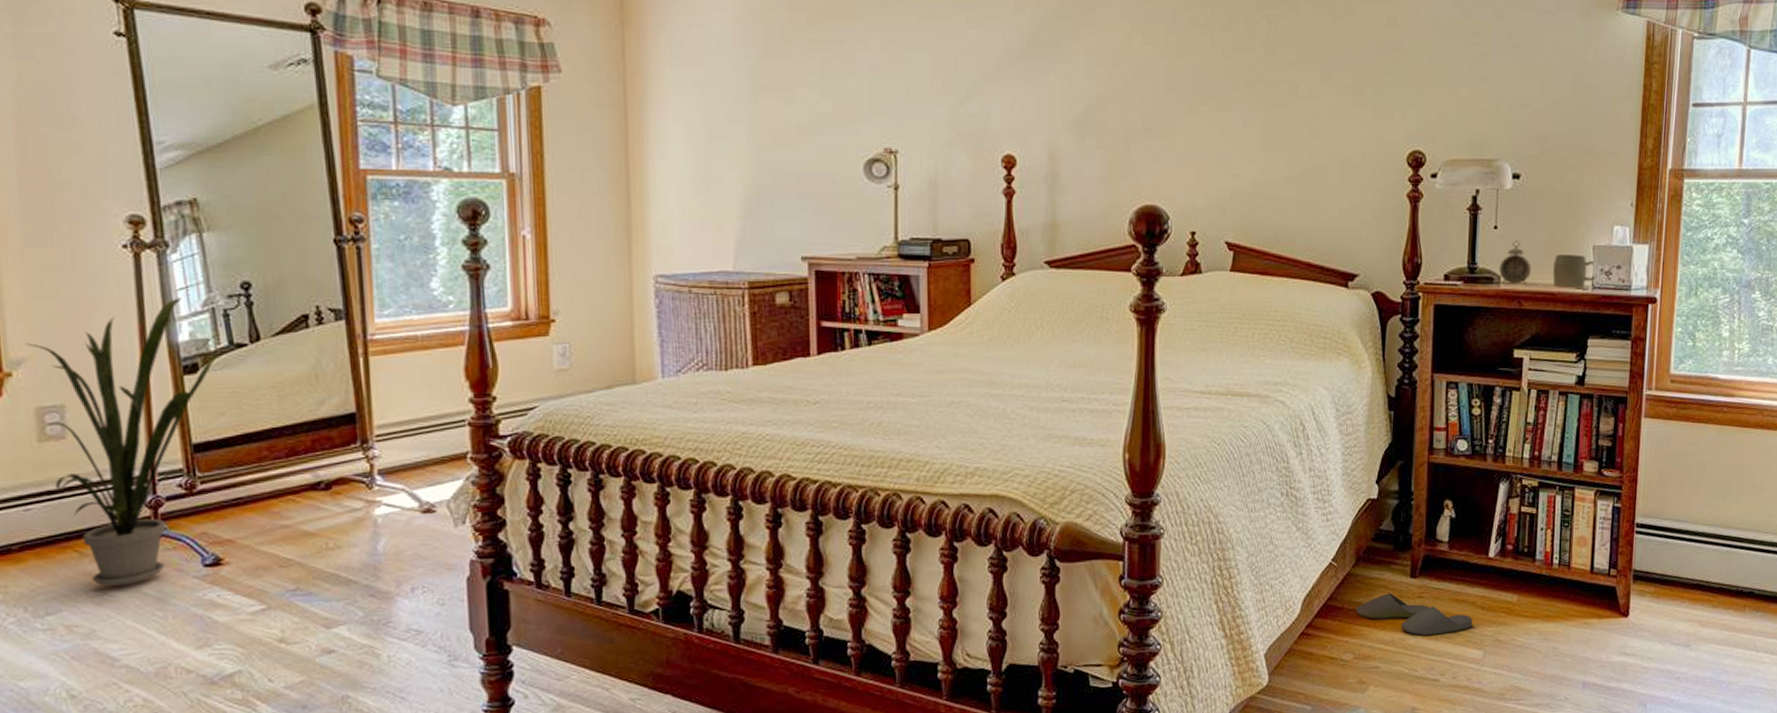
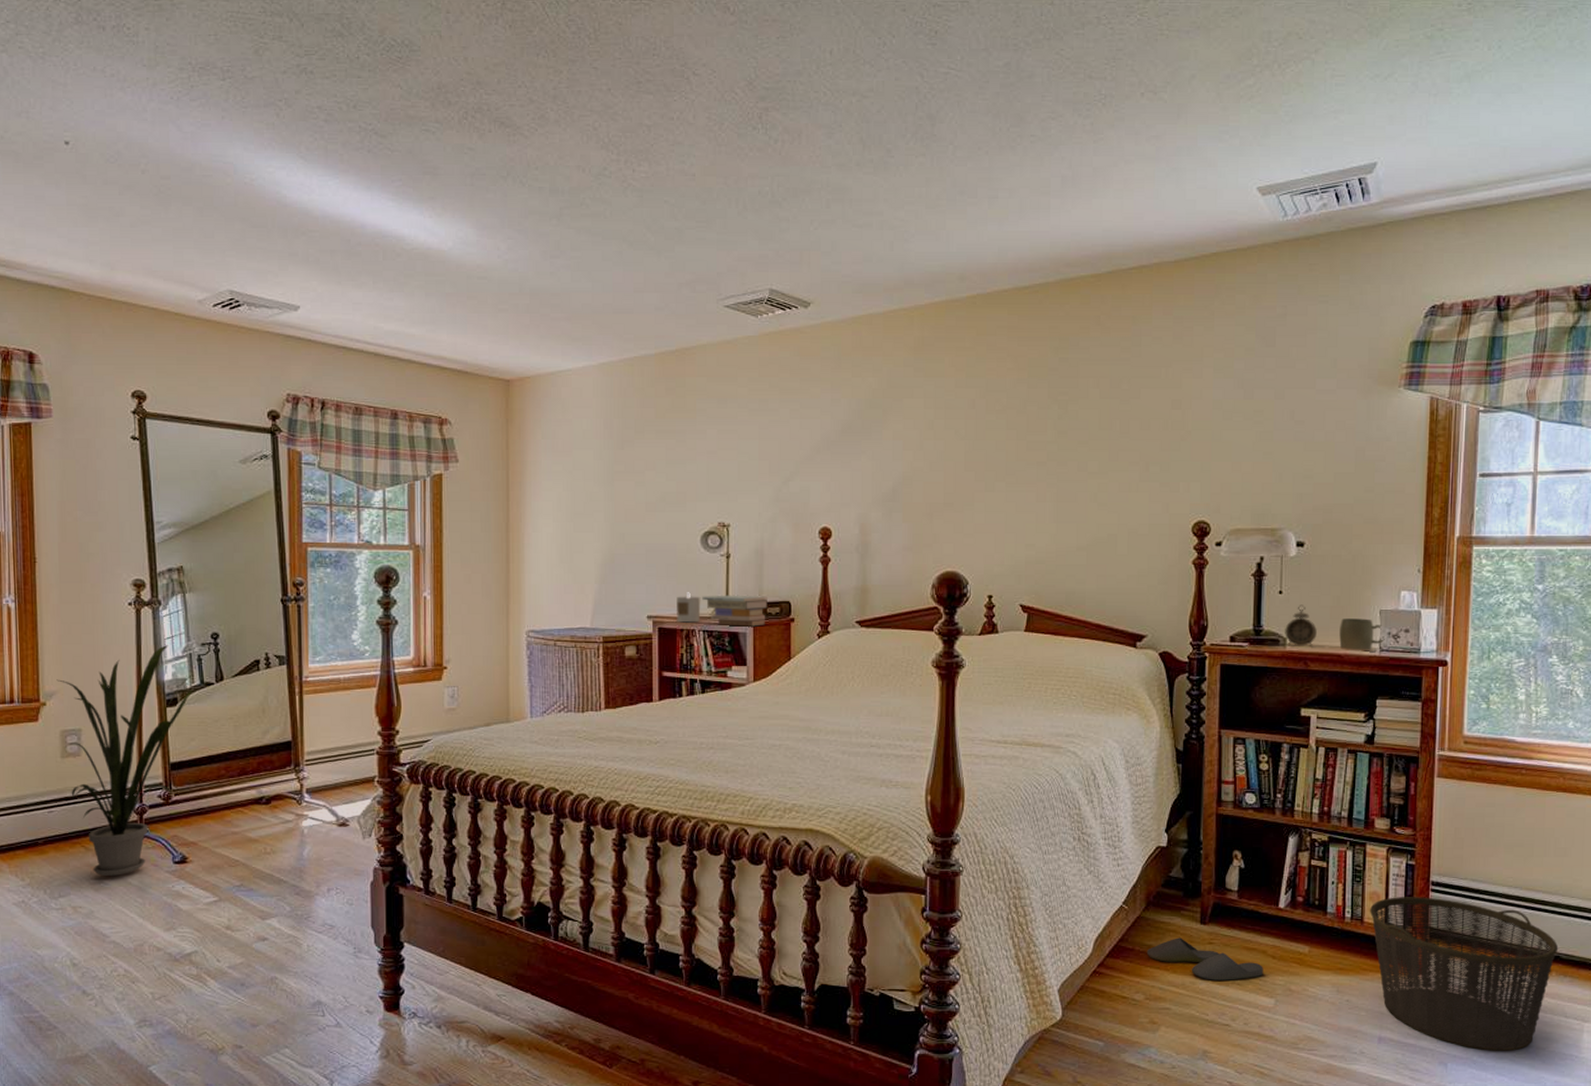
candle: none [836,229,866,265] -> present [677,592,701,623]
books: none [867,232,943,269] -> present [702,595,767,627]
basket: none [1577,539,1752,689] -> present [1370,897,1559,1051]

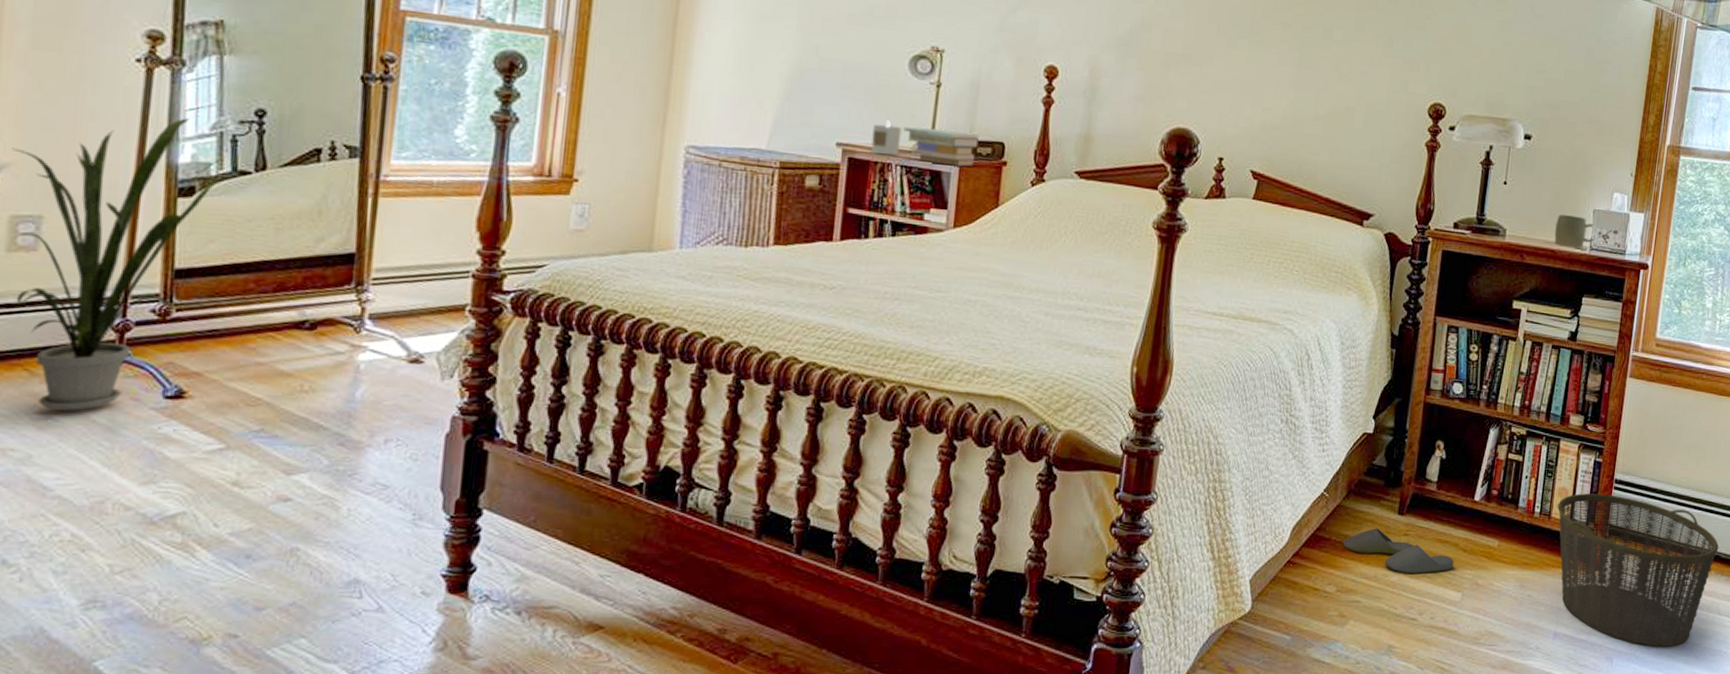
alarm clock: present [1285,604,1317,648] -> none [1505,197,1535,241]

